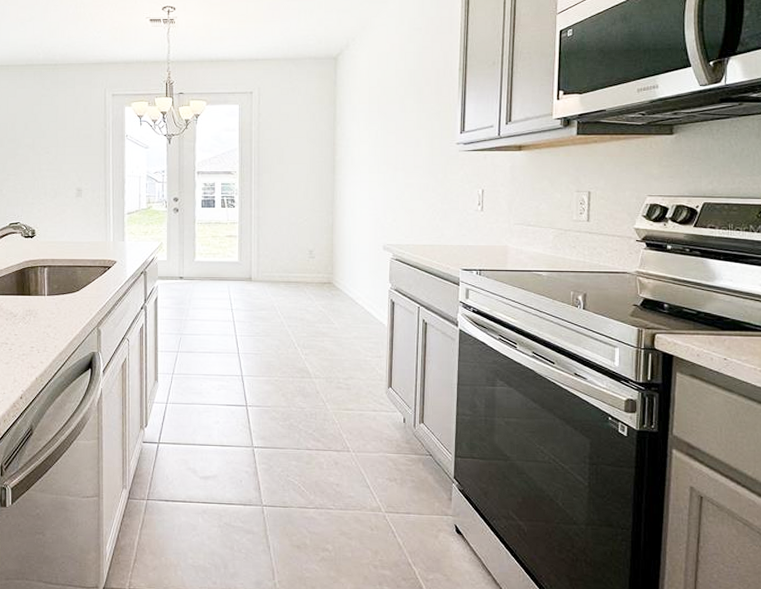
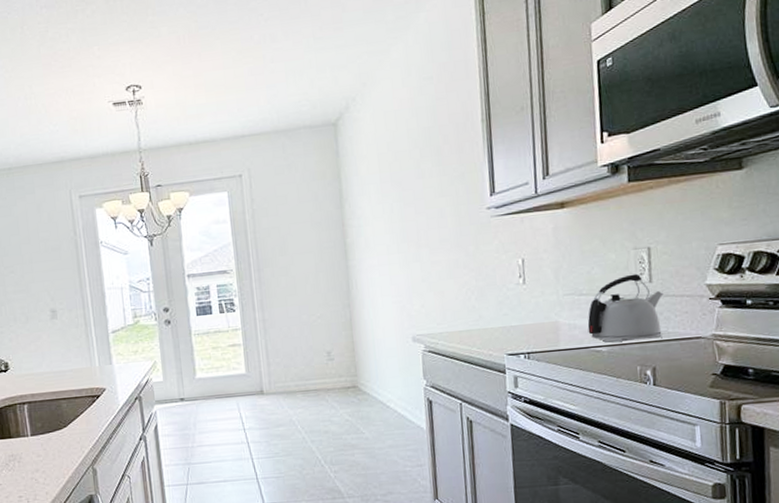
kettle: none [532,213,598,270] -> present [587,273,664,343]

